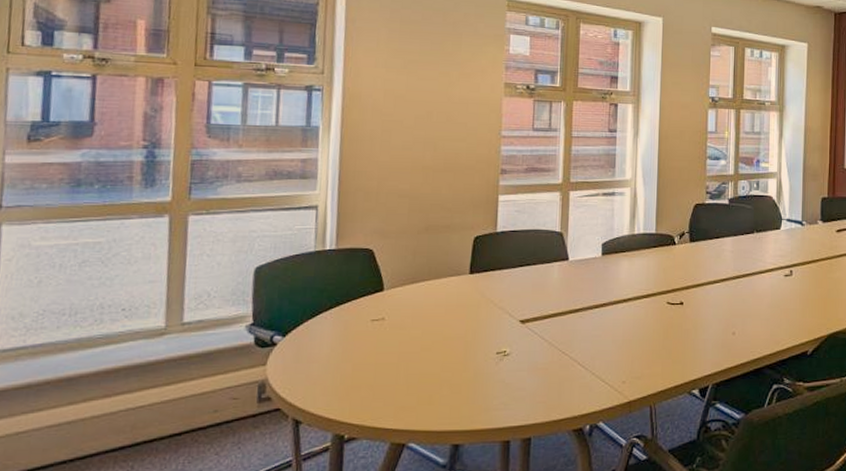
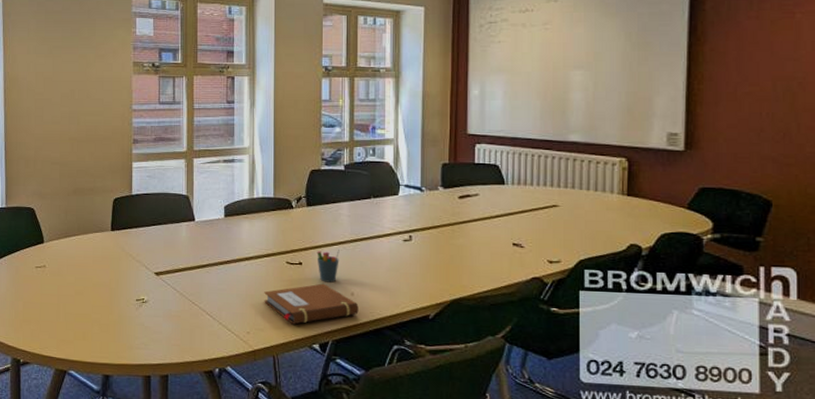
notebook: none [642,324,740,370] -> present [264,283,359,325]
pen holder: none [698,286,723,322] -> present [317,248,341,283]

